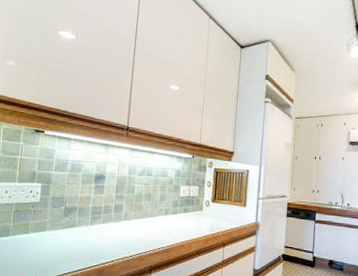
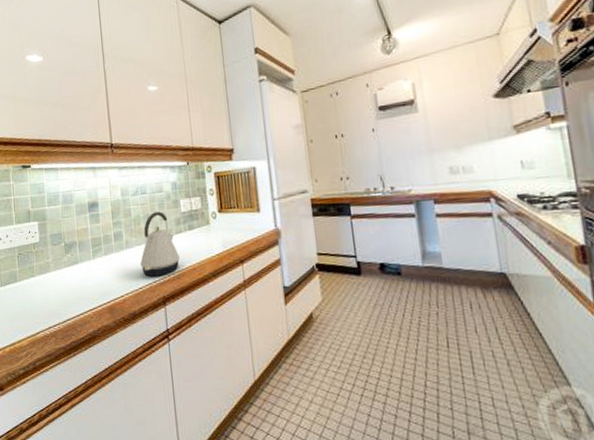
kettle: none [135,192,171,248] -> present [140,211,180,277]

